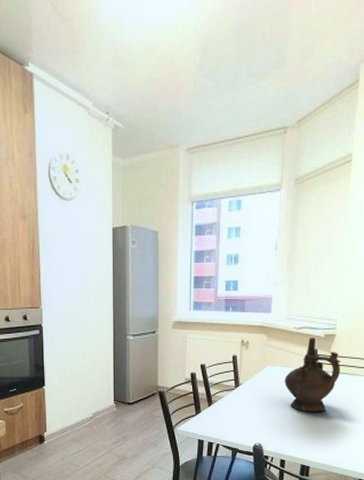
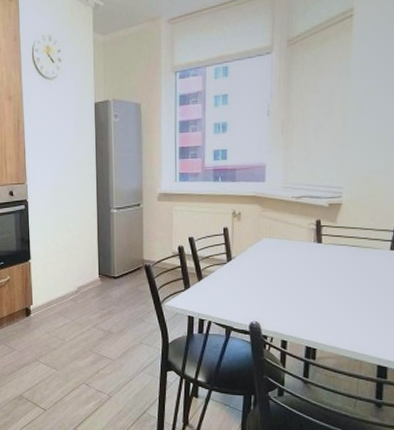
ceremonial vessel: present [285,337,340,412] -> none [283,206,349,289]

